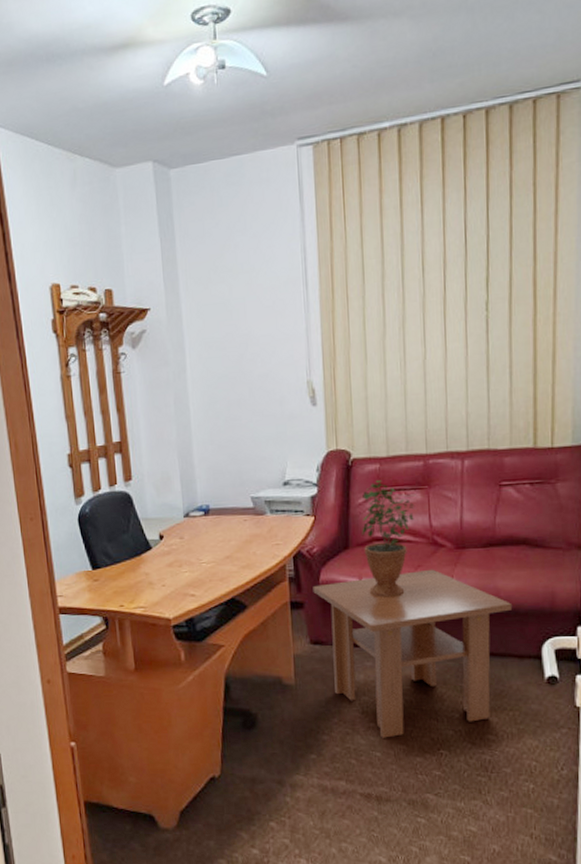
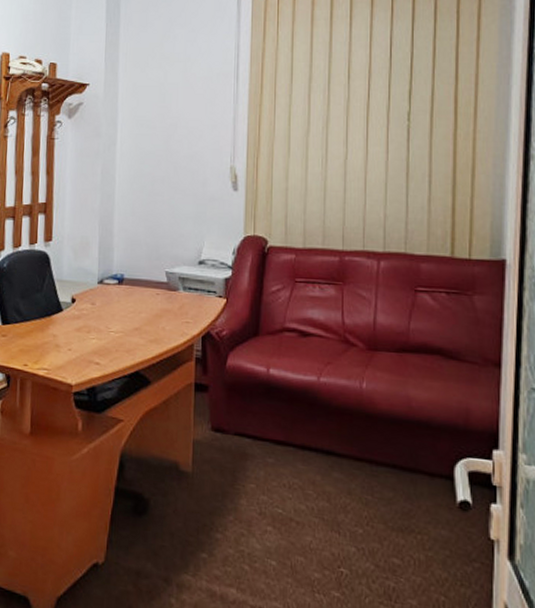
coffee table: present [313,569,513,738] -> none [219,367,425,546]
potted plant: present [362,479,415,598] -> none [273,270,329,392]

